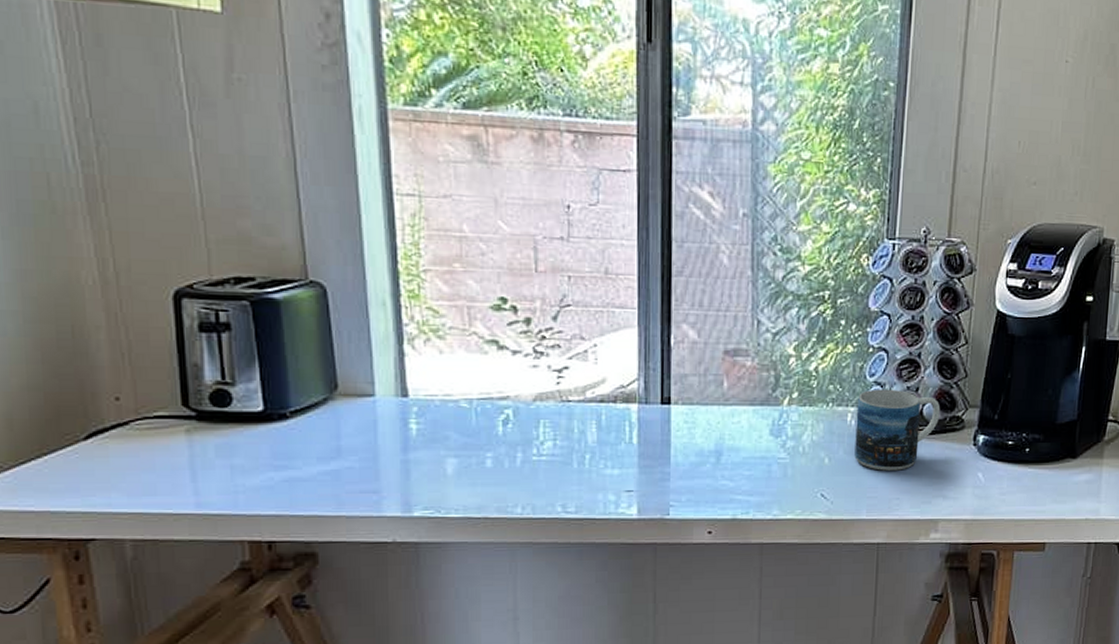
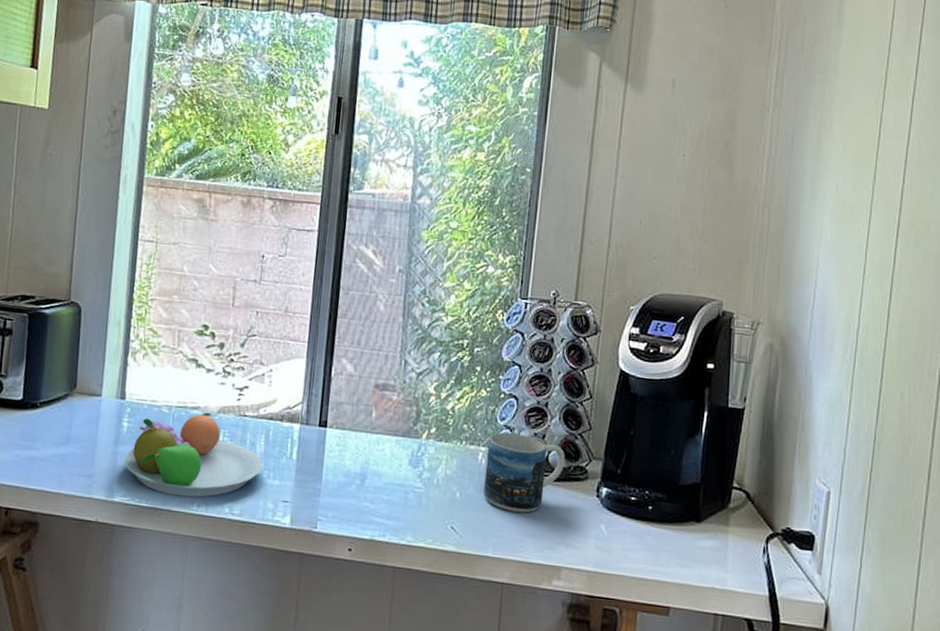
fruit bowl: none [419,402,598,501] -> present [124,412,264,498]

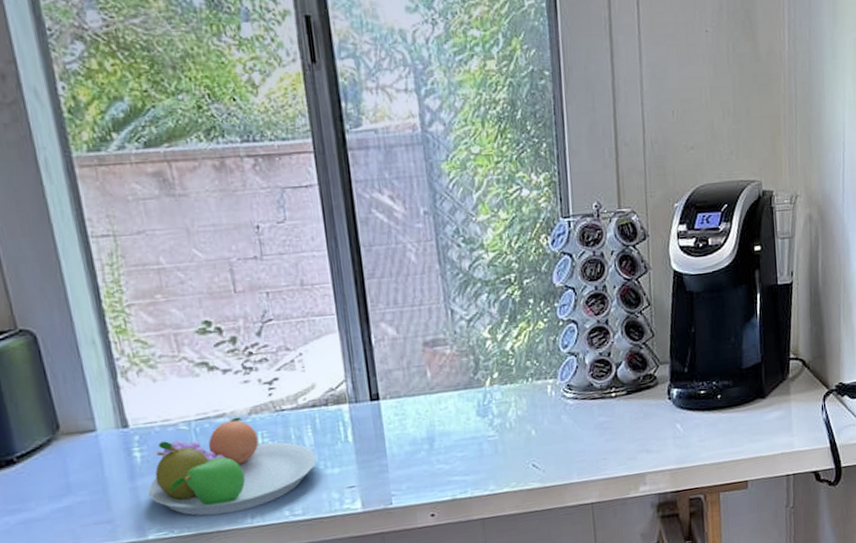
mug: present [483,432,566,513] -> none [554,357,634,435]

